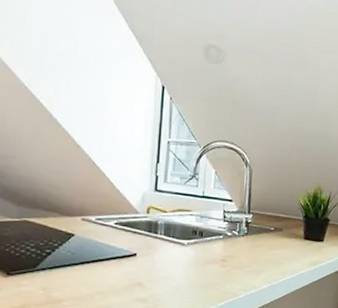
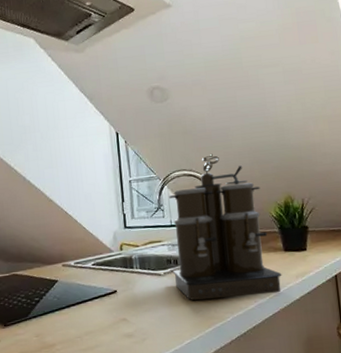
coffee maker: none [196,130,298,277] -> present [169,153,282,301]

